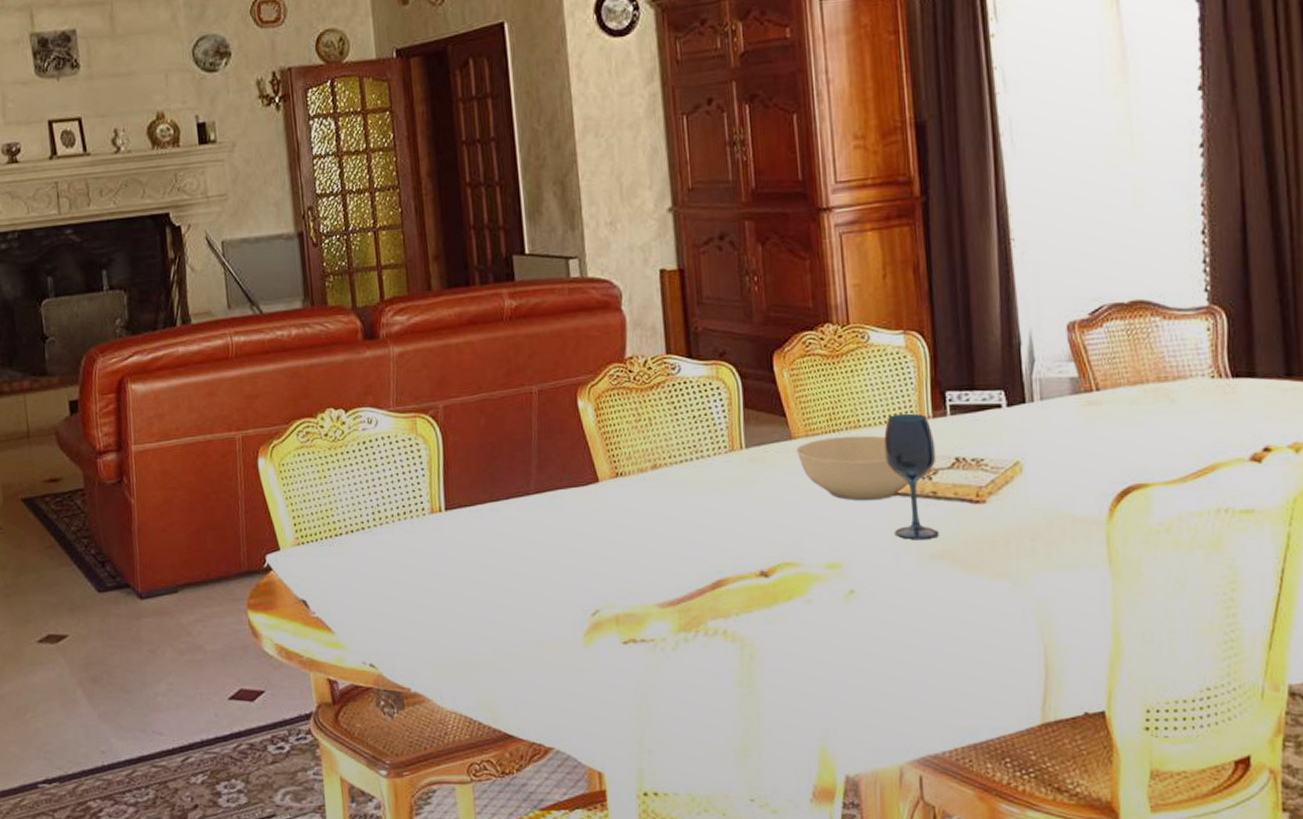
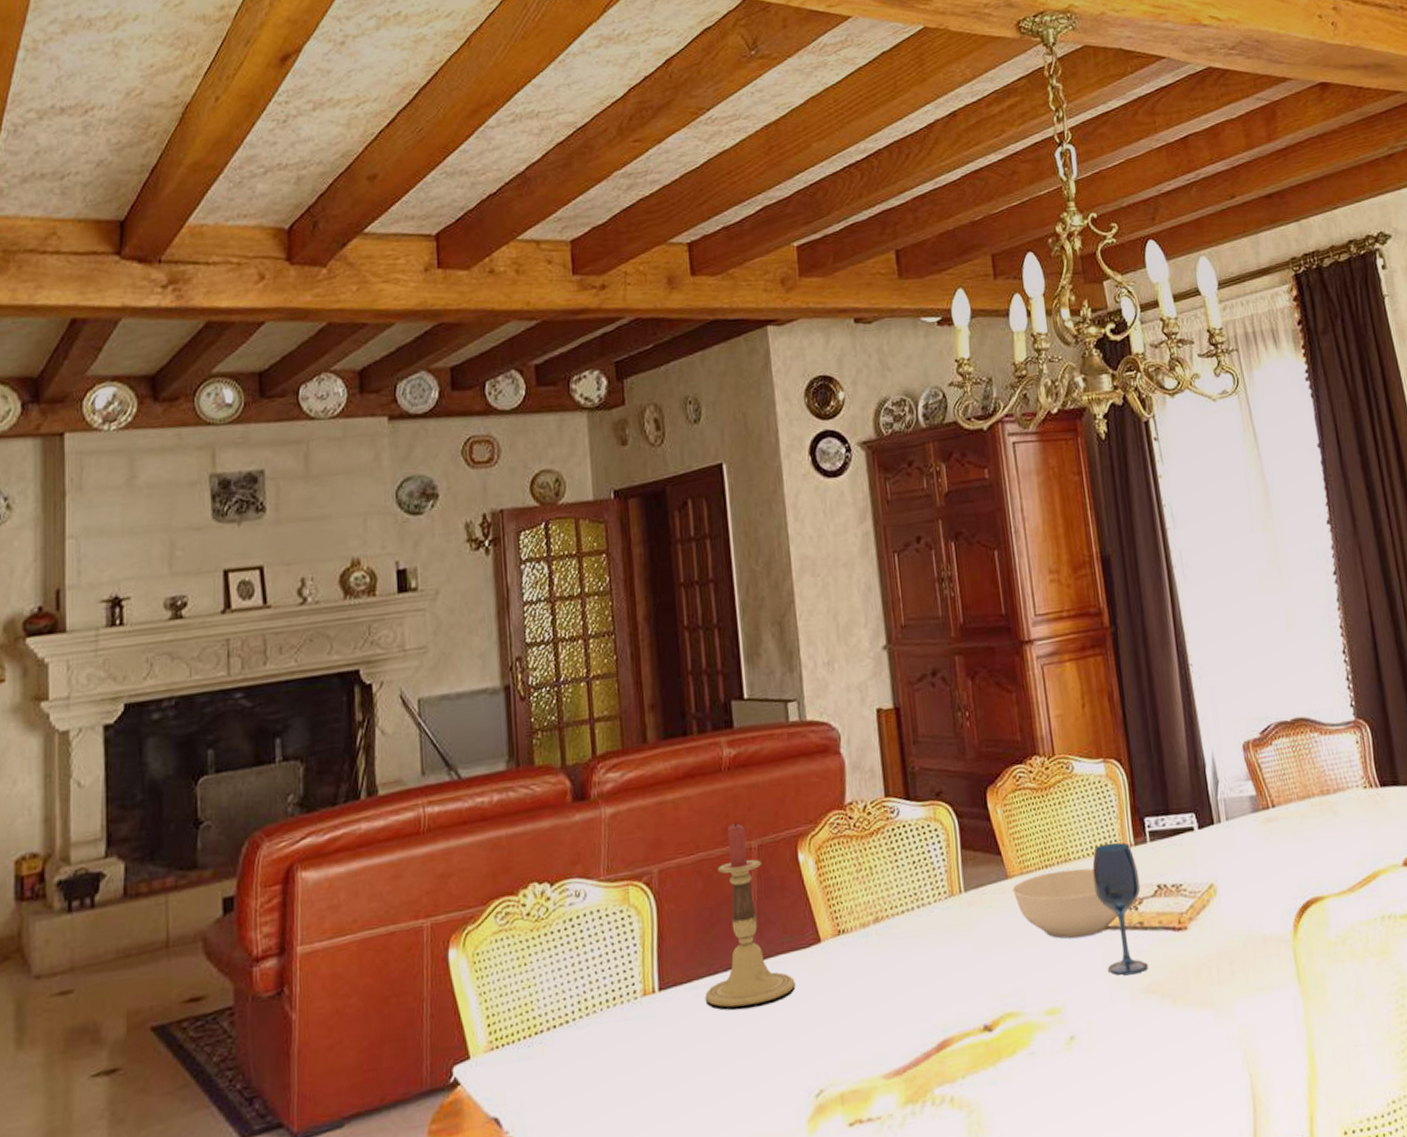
candlestick: none [489,369,574,534] -> present [706,823,796,1011]

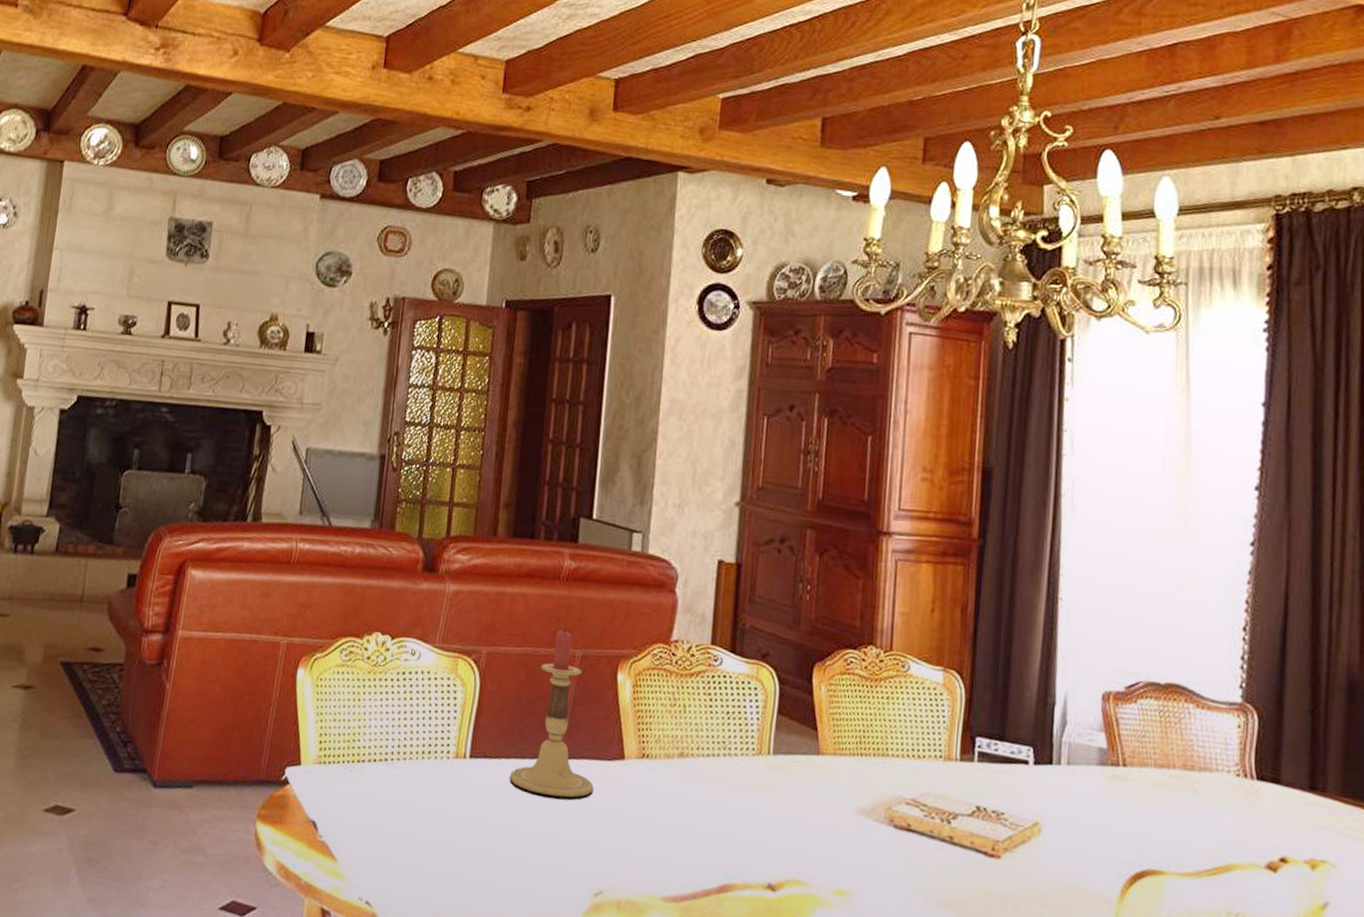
bowl: present [1012,868,1118,939] -> none [822,760,928,834]
wineglass: present [1092,842,1148,975] -> none [906,750,959,885]

